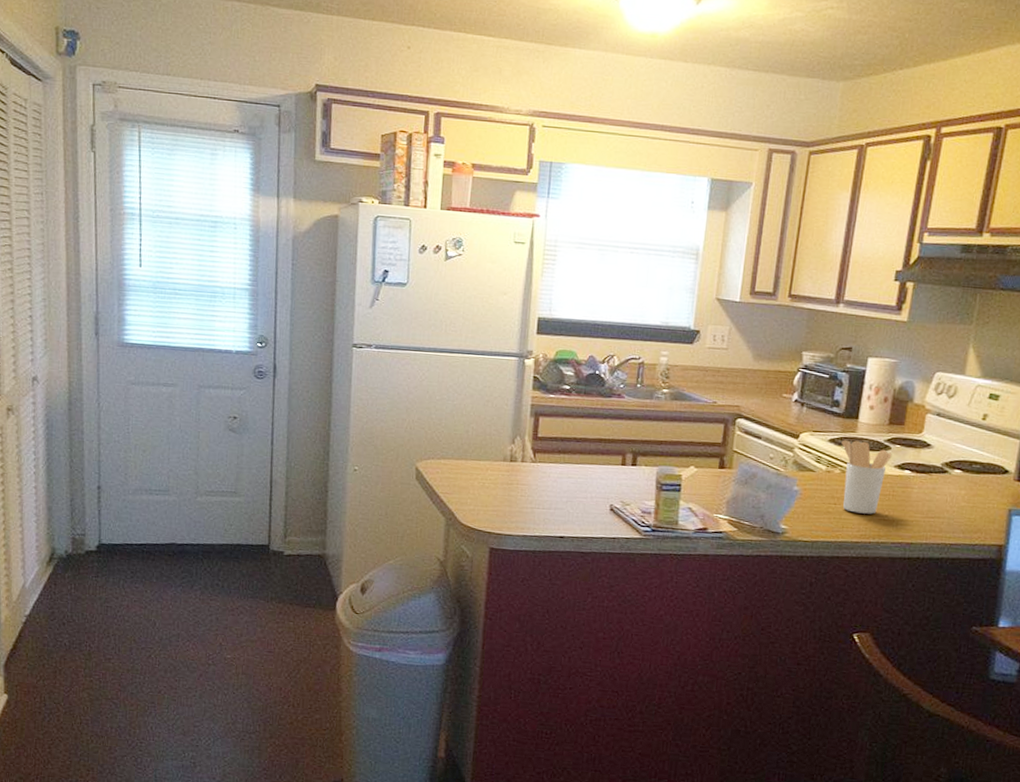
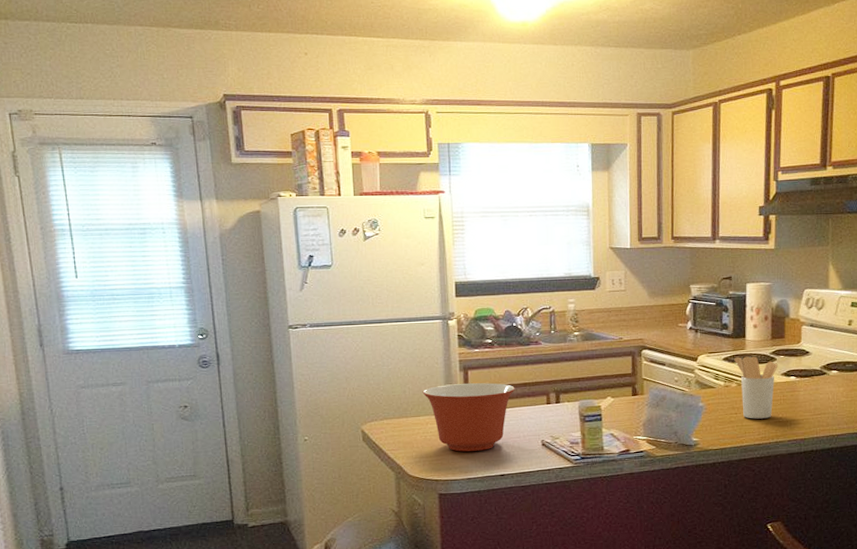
mixing bowl: none [487,429,589,507] -> present [422,383,515,452]

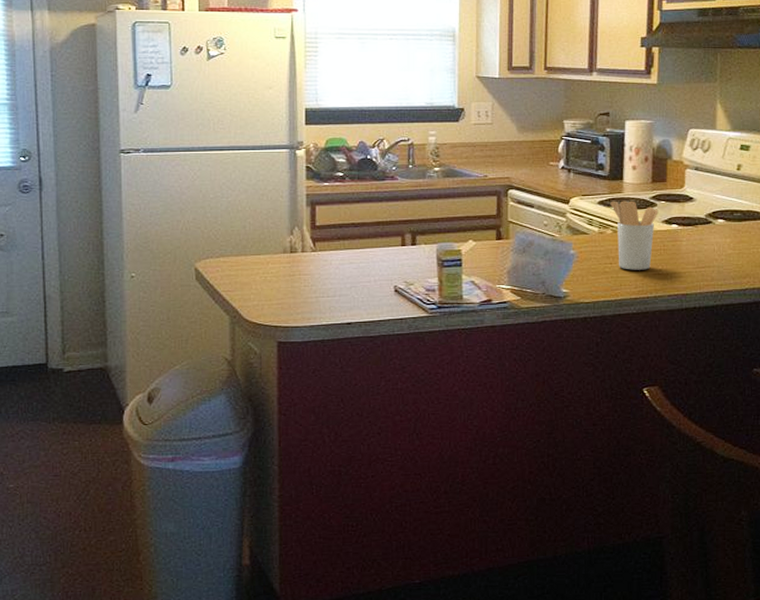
mixing bowl: present [422,383,515,452] -> none [264,220,367,296]

